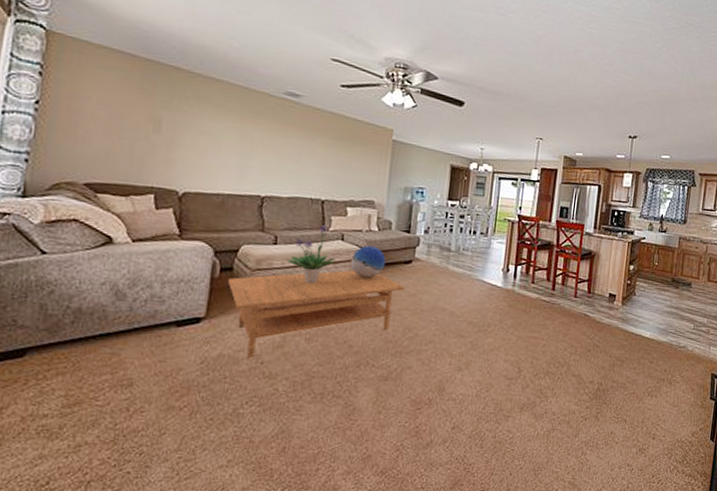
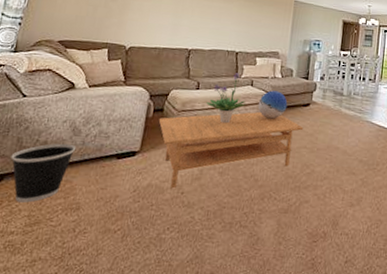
wastebasket: none [33,310,122,381] -> present [10,143,77,203]

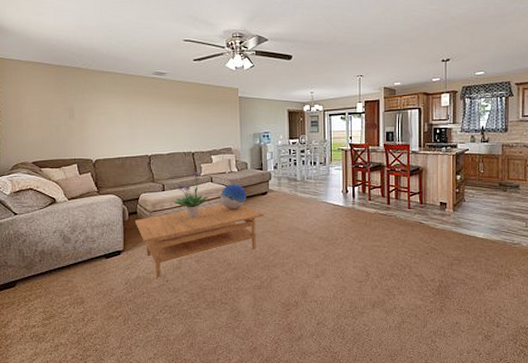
wastebasket: present [10,143,77,203] -> none [17,250,70,302]

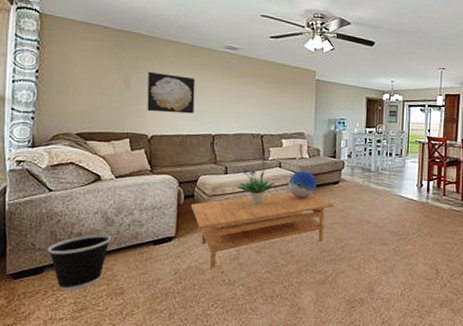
wastebasket: none [17,250,70,302] -> present [47,234,112,291]
wall art: none [88,101,131,138] -> present [147,71,196,114]

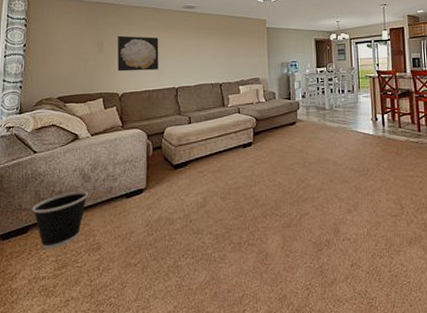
coffee table: present [190,192,335,269] -> none [159,136,293,219]
potted plant: present [236,155,276,205] -> none [199,103,237,152]
decorative sphere: present [288,171,317,198] -> none [247,114,275,142]

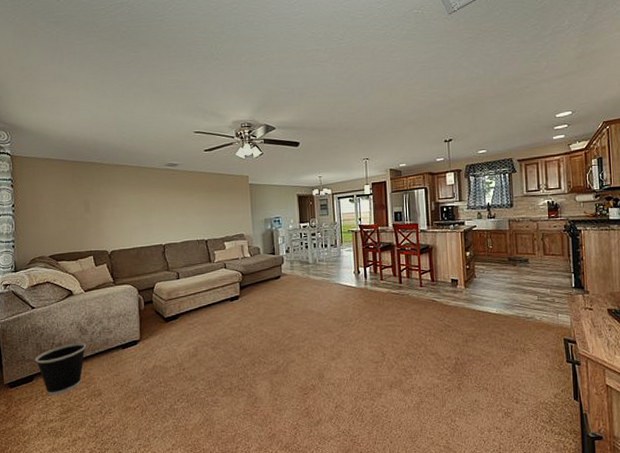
wall art: present [117,35,159,72] -> none [103,194,145,230]

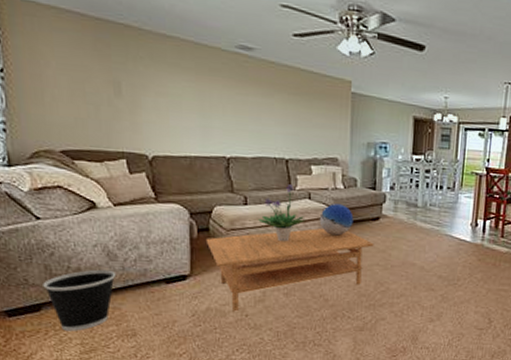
coffee table: none [150,290,279,367] -> present [205,228,374,312]
potted plant: none [188,259,224,305] -> present [258,184,306,242]
decorative sphere: none [234,269,260,295] -> present [319,204,354,236]

